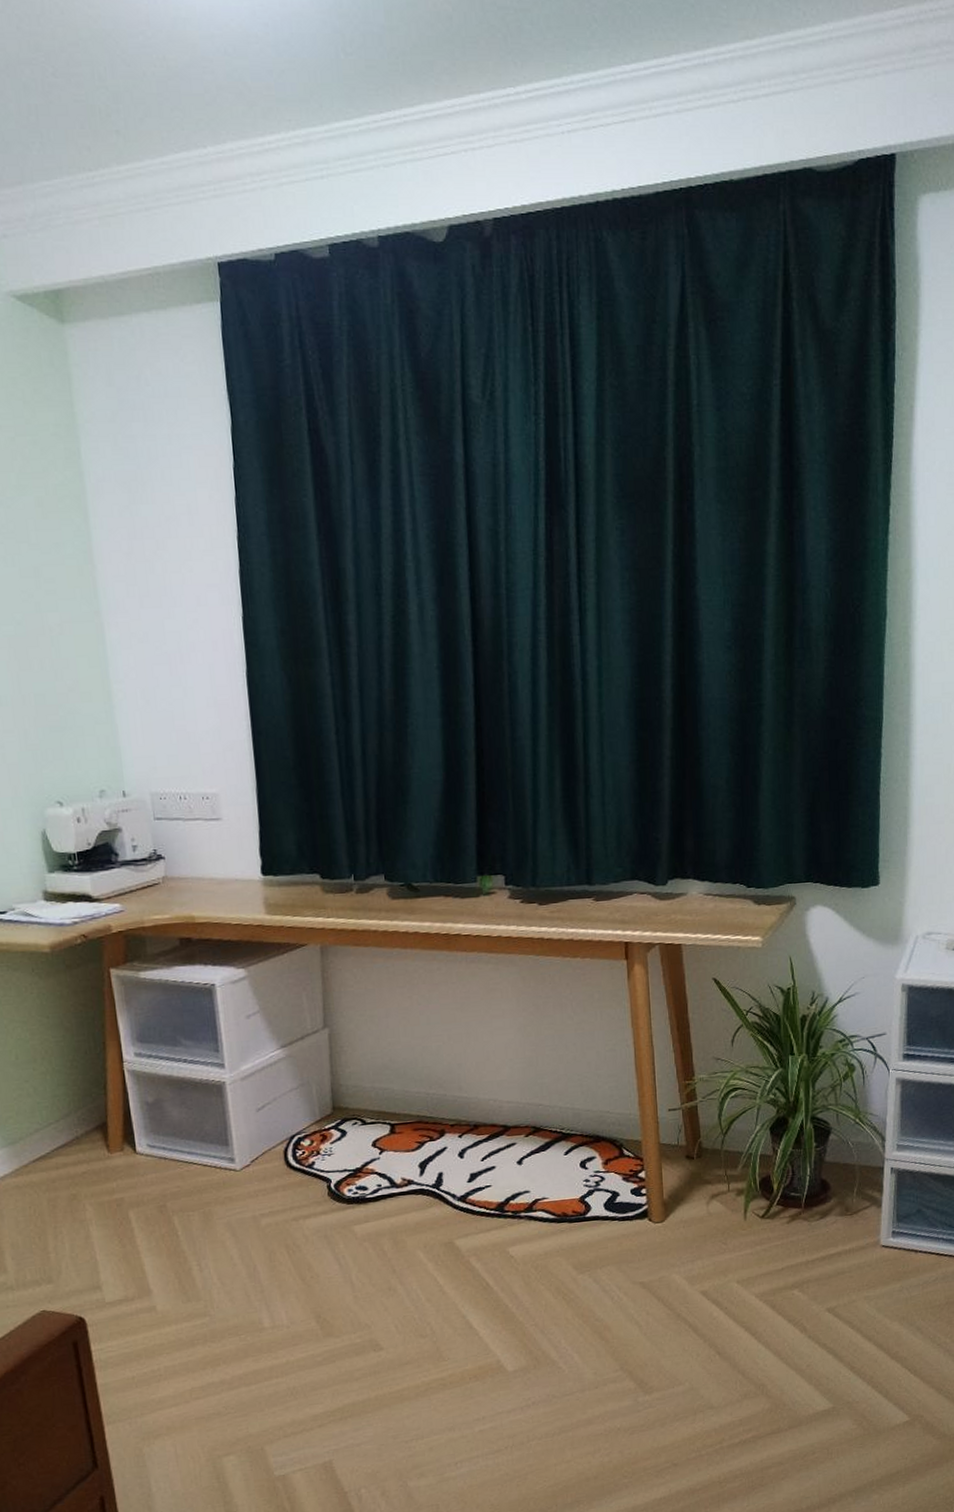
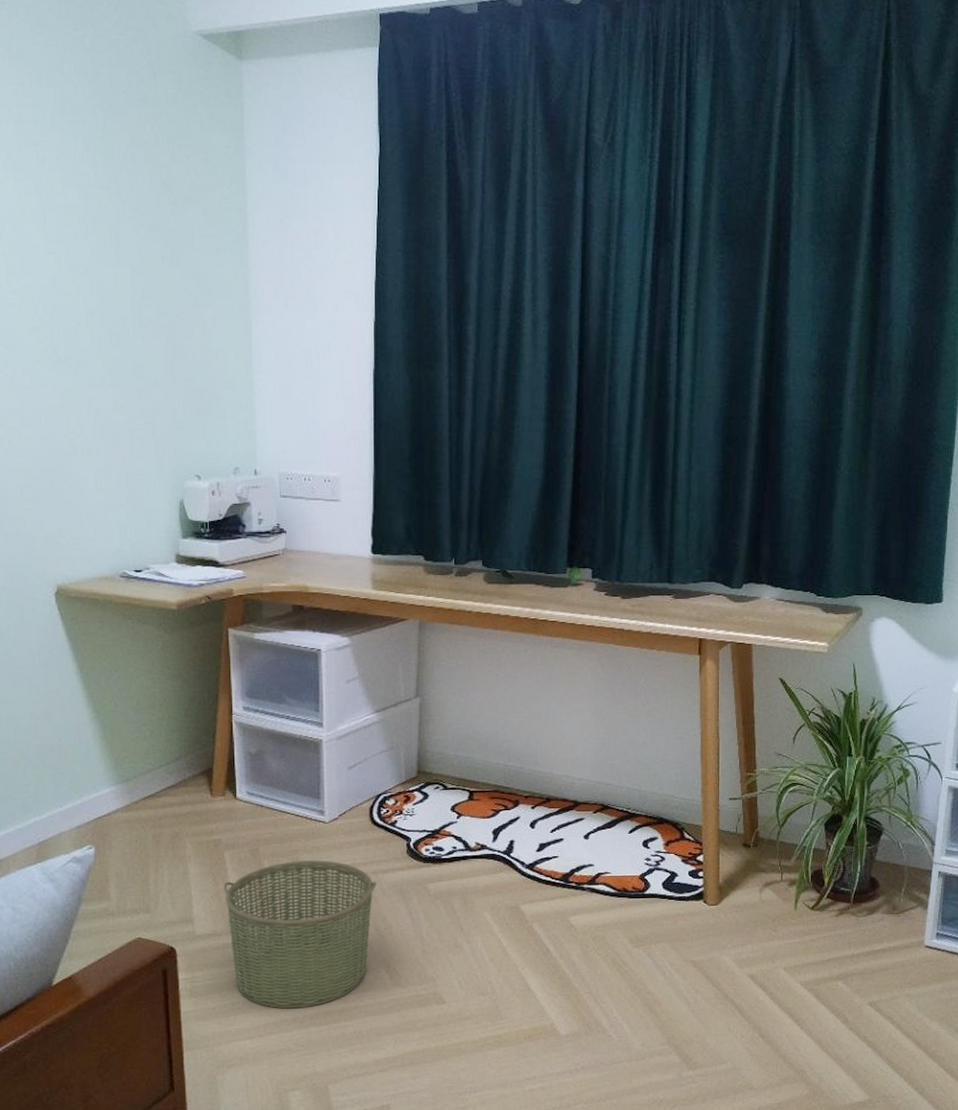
basket: none [131,1210,299,1372] -> present [223,860,377,1009]

